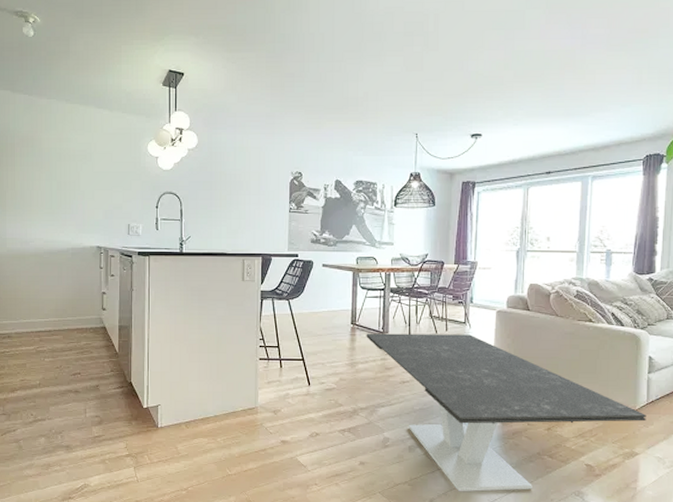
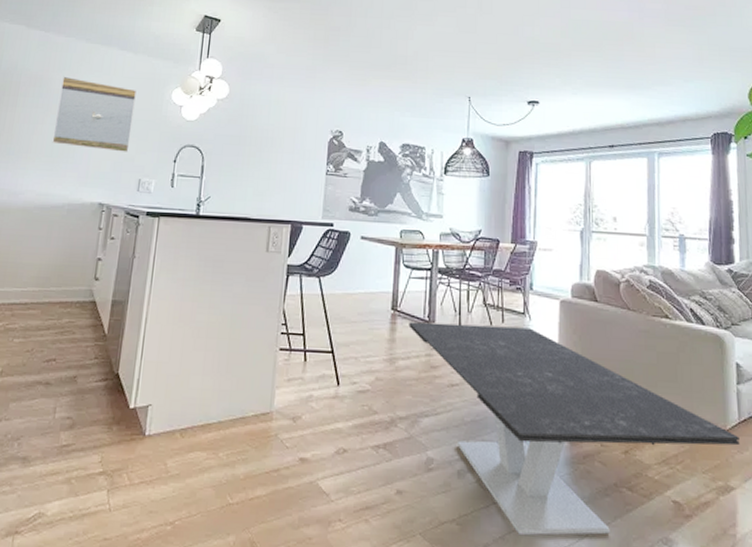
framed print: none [50,135,116,201] -> present [52,76,136,152]

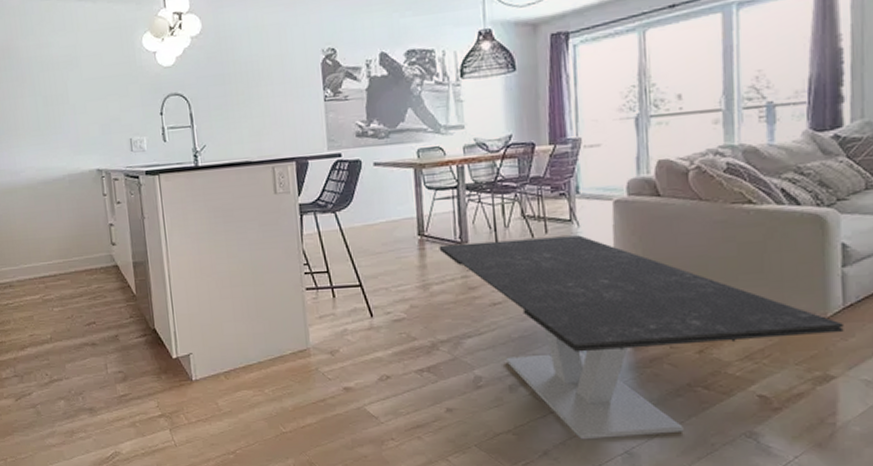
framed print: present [52,76,136,152] -> none [28,41,113,117]

